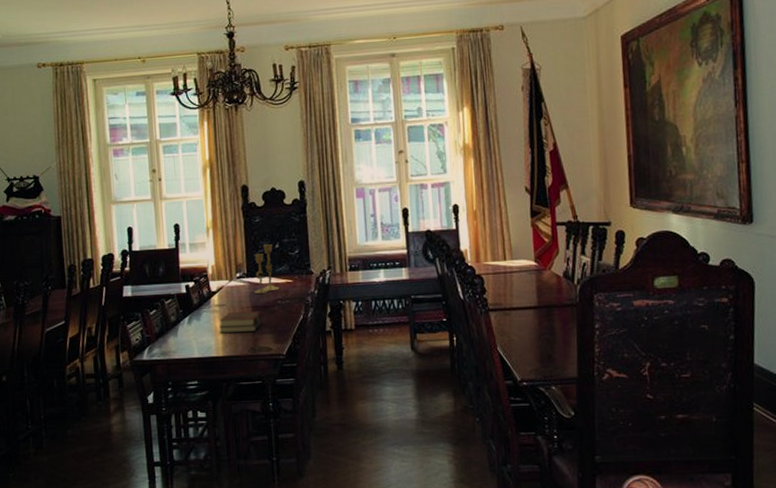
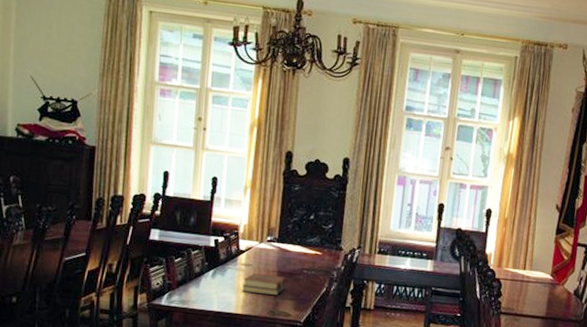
candlestick: present [254,244,280,294] -> none [282,213,308,261]

